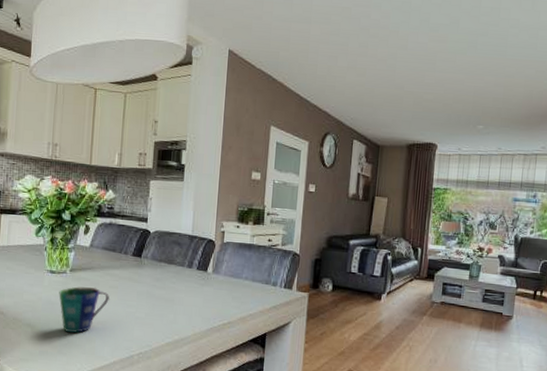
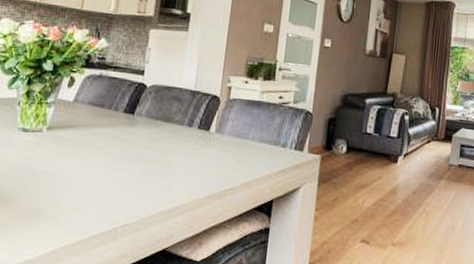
cup: present [59,286,109,333] -> none [31,147,93,202]

